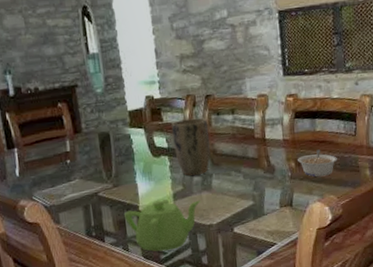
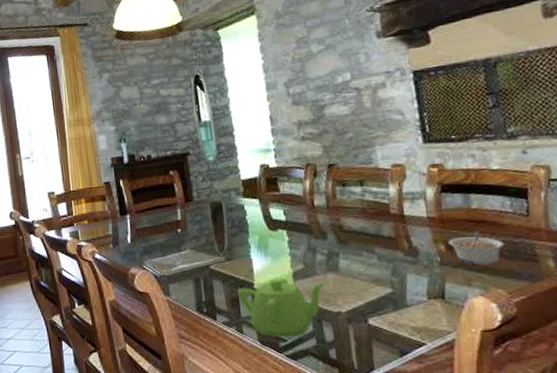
plant pot: present [172,118,211,176] -> none [290,189,336,254]

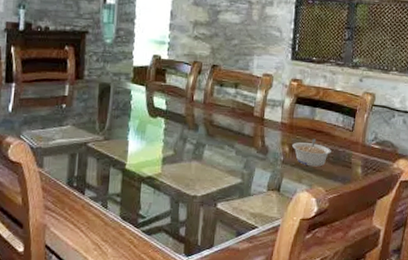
teapot: present [237,278,326,338] -> none [109,161,190,215]

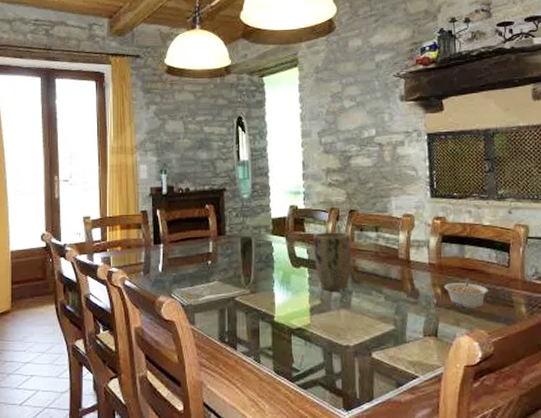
plant pot: none [172,84,210,143] -> present [314,232,352,291]

